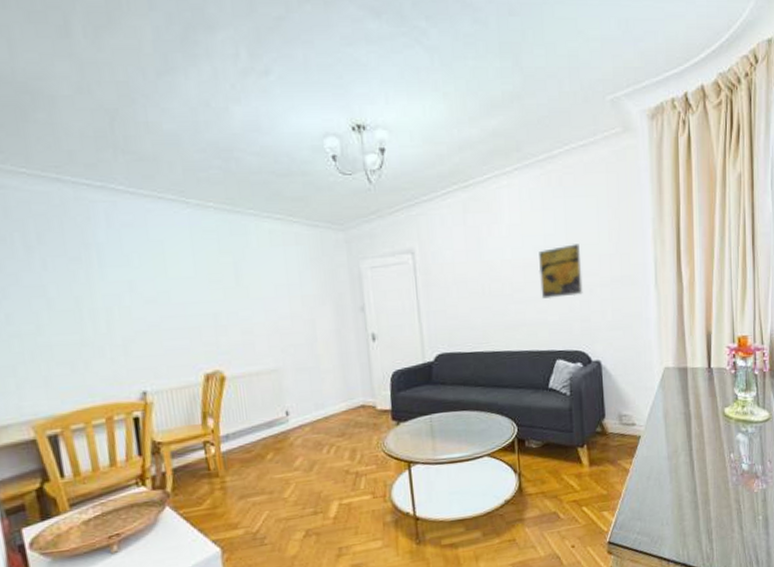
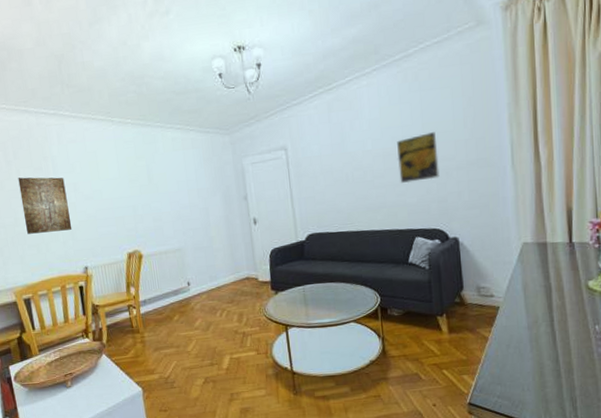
wall art: none [43,269,125,347] -> present [18,177,73,234]

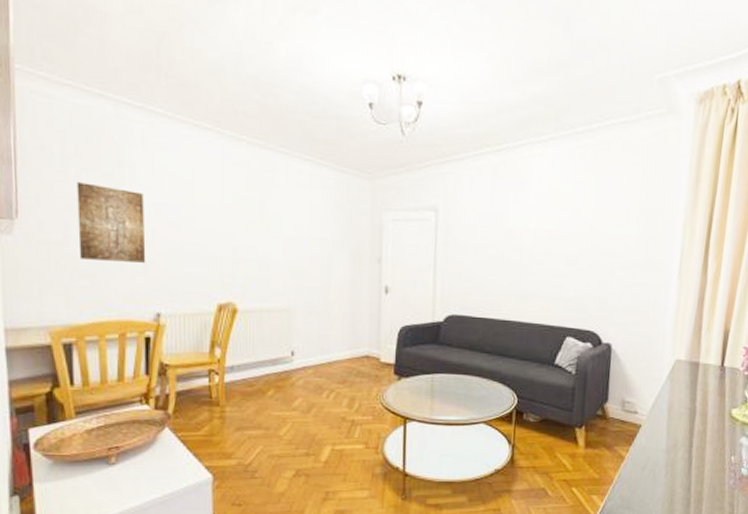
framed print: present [397,132,440,184] -> none [560,222,606,275]

